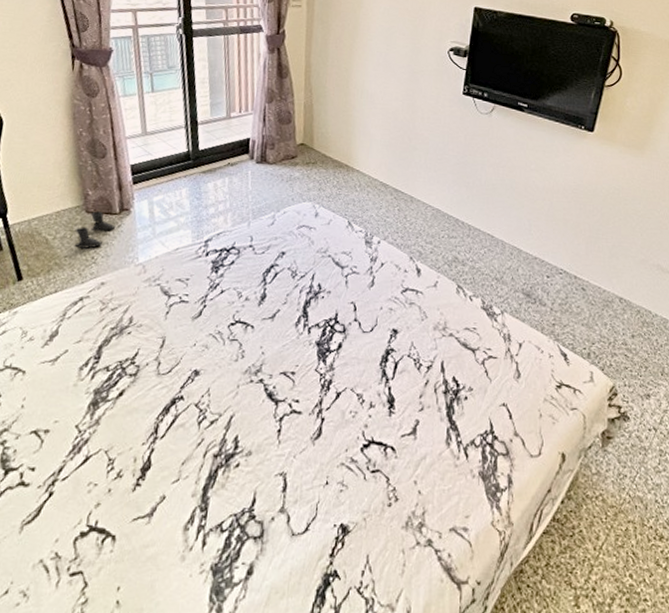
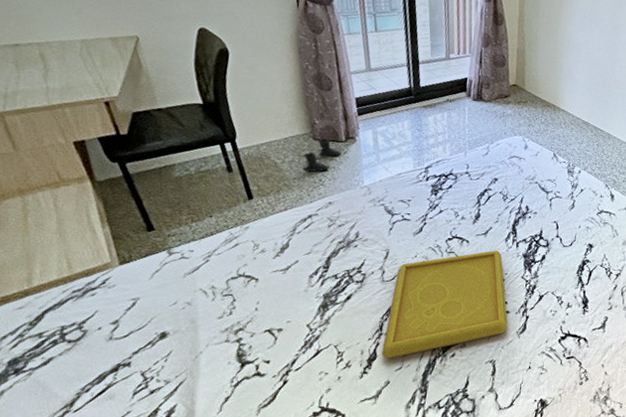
serving tray: none [156,337,300,469] -> present [381,250,508,359]

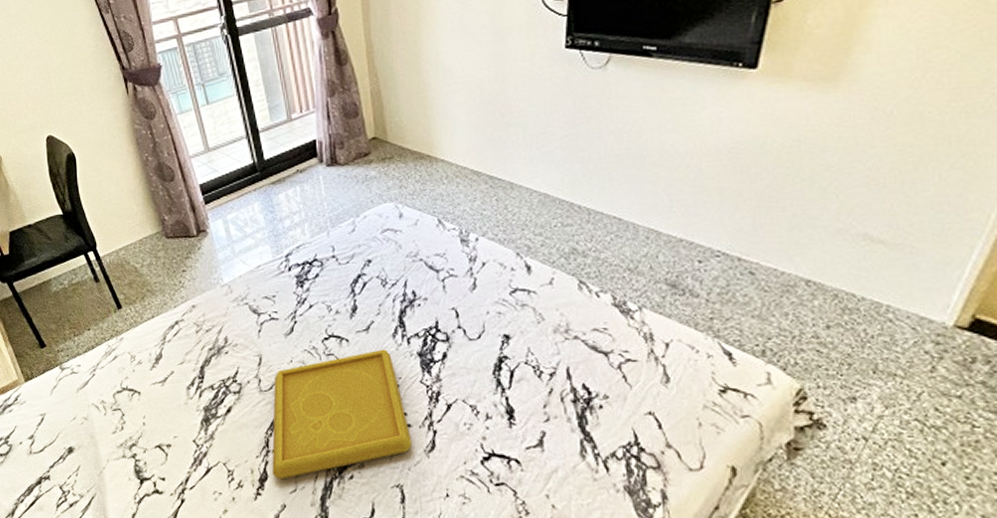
boots: present [302,138,341,173] -> none [159,235,195,275]

